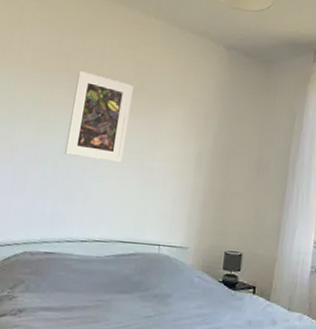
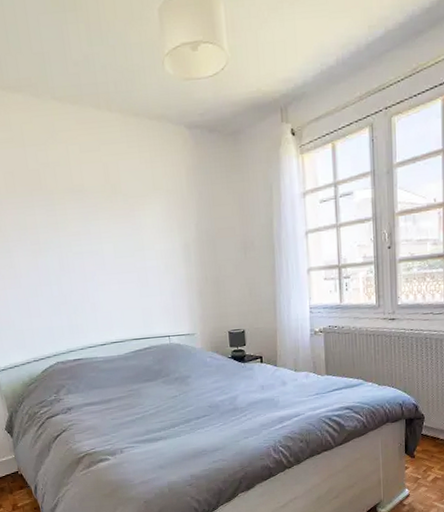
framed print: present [64,71,134,163] -> none [51,186,116,272]

